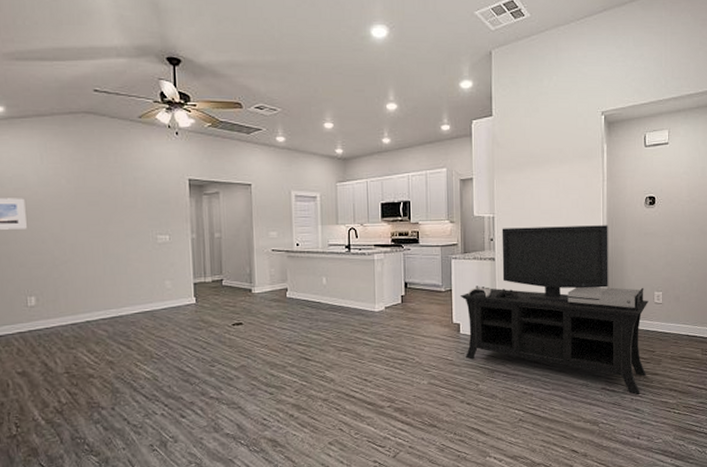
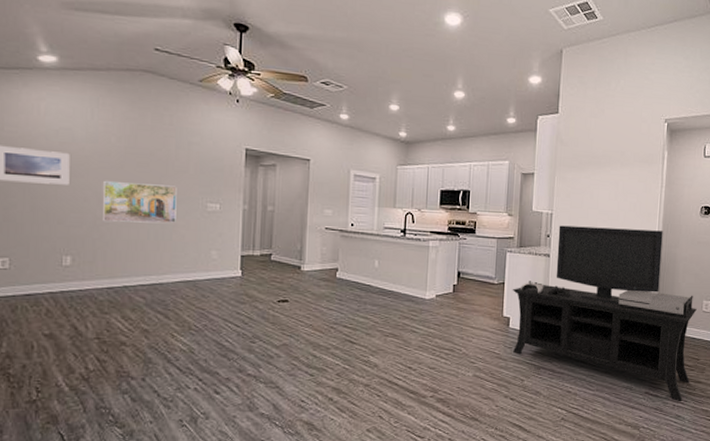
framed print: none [57,221,129,260] -> present [102,180,177,223]

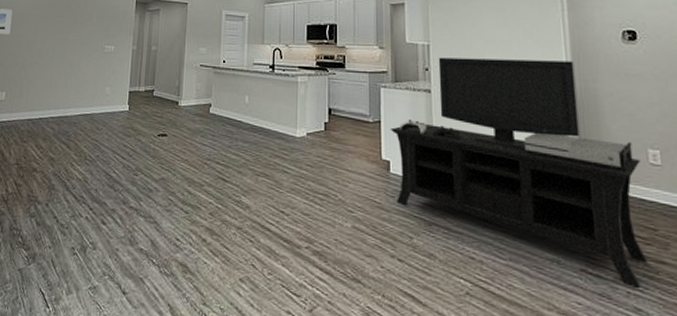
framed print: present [102,180,177,223] -> none [30,29,83,64]

